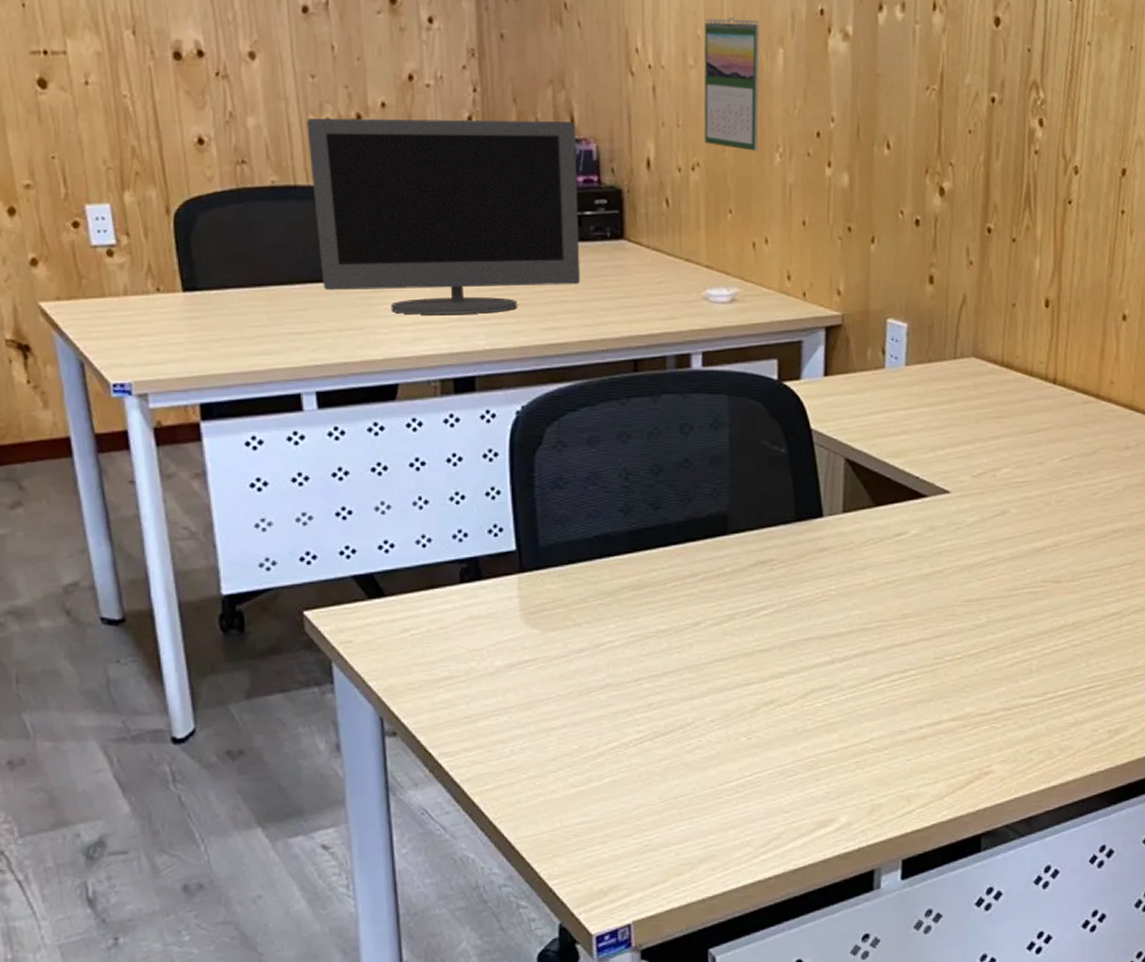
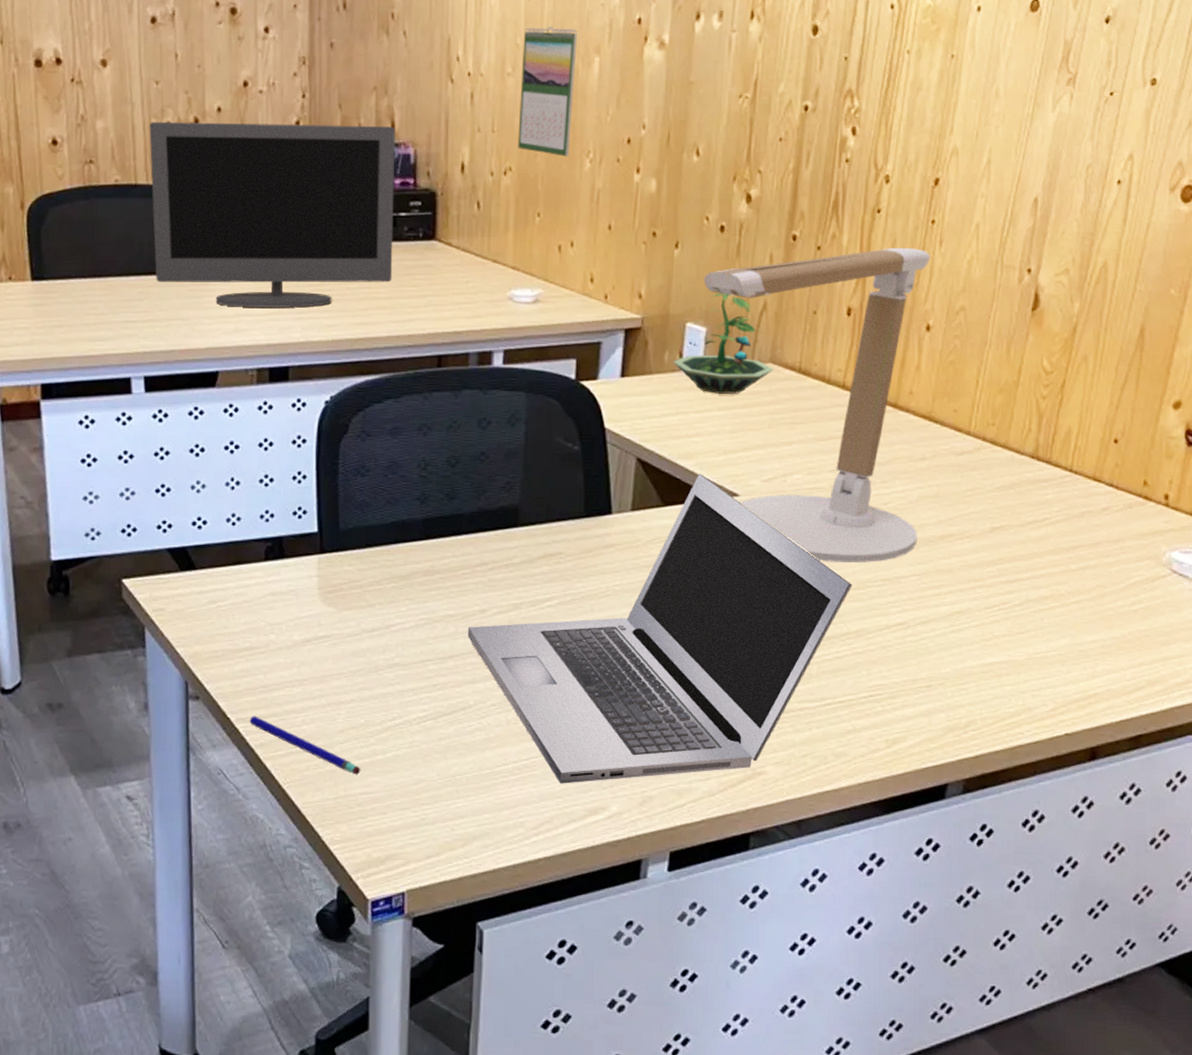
pen: none [453,749,577,804] -> present [249,716,361,775]
laptop: none [681,471,1067,798] -> present [467,473,853,784]
terrarium: none [875,288,978,390] -> present [672,293,775,394]
desk lamp: none [902,238,1127,556] -> present [703,247,931,564]

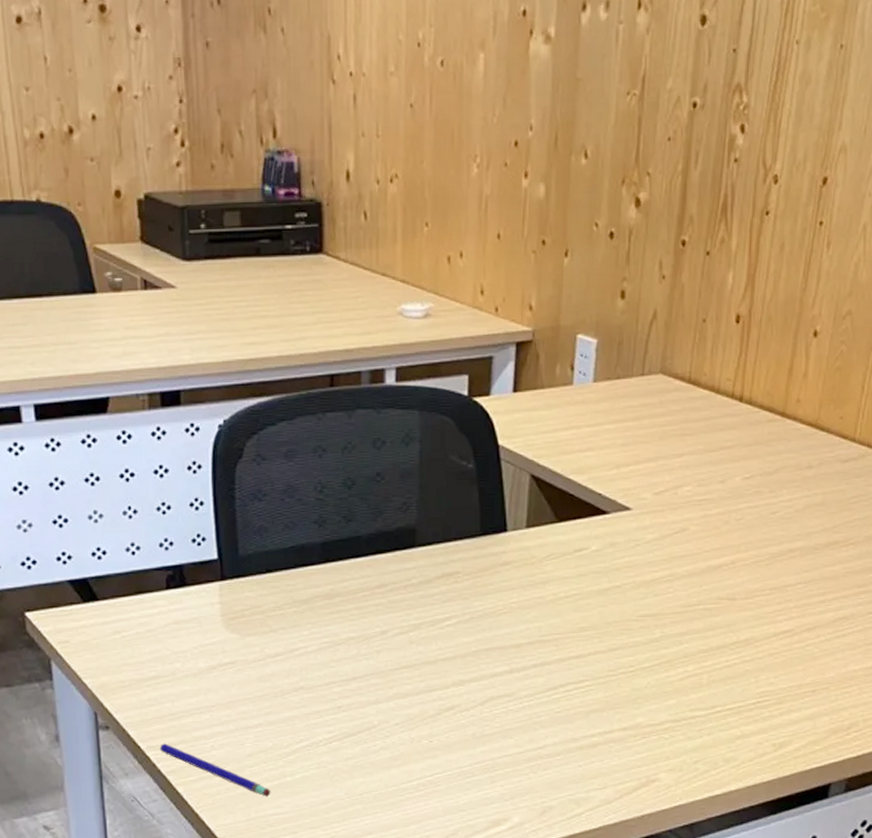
monitor: present [149,122,395,308] -> none [22,131,281,329]
laptop: present [467,473,853,784] -> none [369,488,742,798]
calendar: present [518,27,578,156] -> none [403,21,462,162]
terrarium: present [672,293,775,394] -> none [564,303,665,407]
desk lamp: present [703,247,931,564] -> none [594,250,818,574]

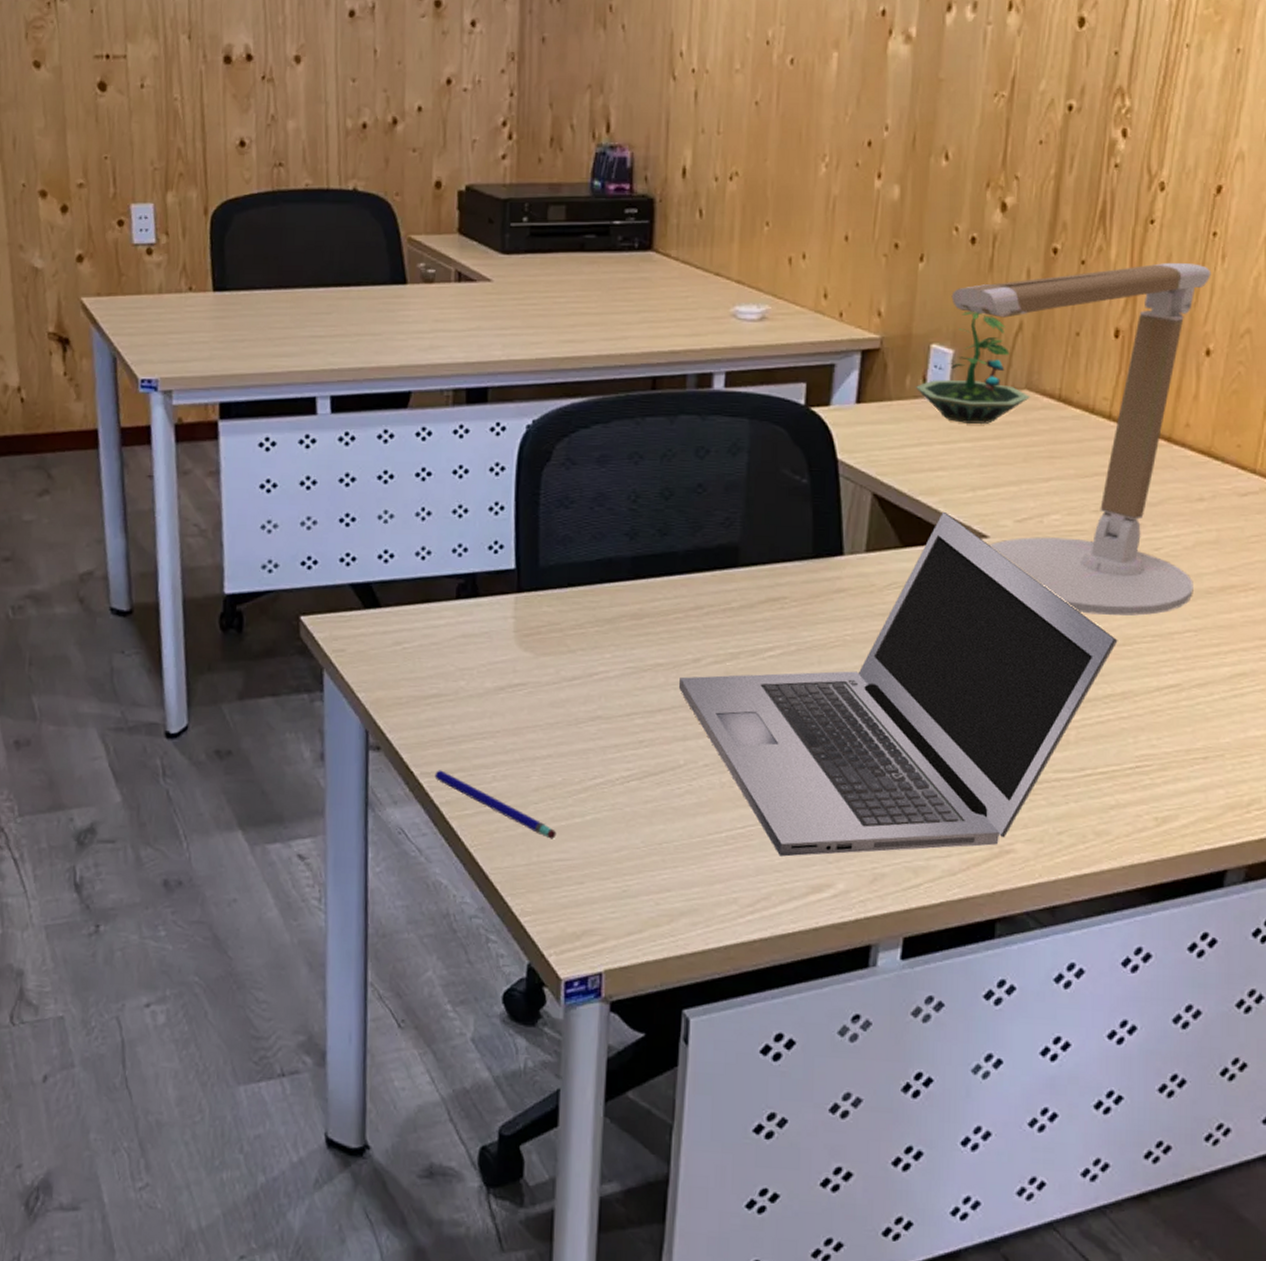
laptop: none [369,488,742,798] -> present [678,511,1118,857]
terrarium: none [564,303,665,407] -> present [915,312,1031,424]
desk lamp: none [594,250,818,574] -> present [951,262,1212,616]

